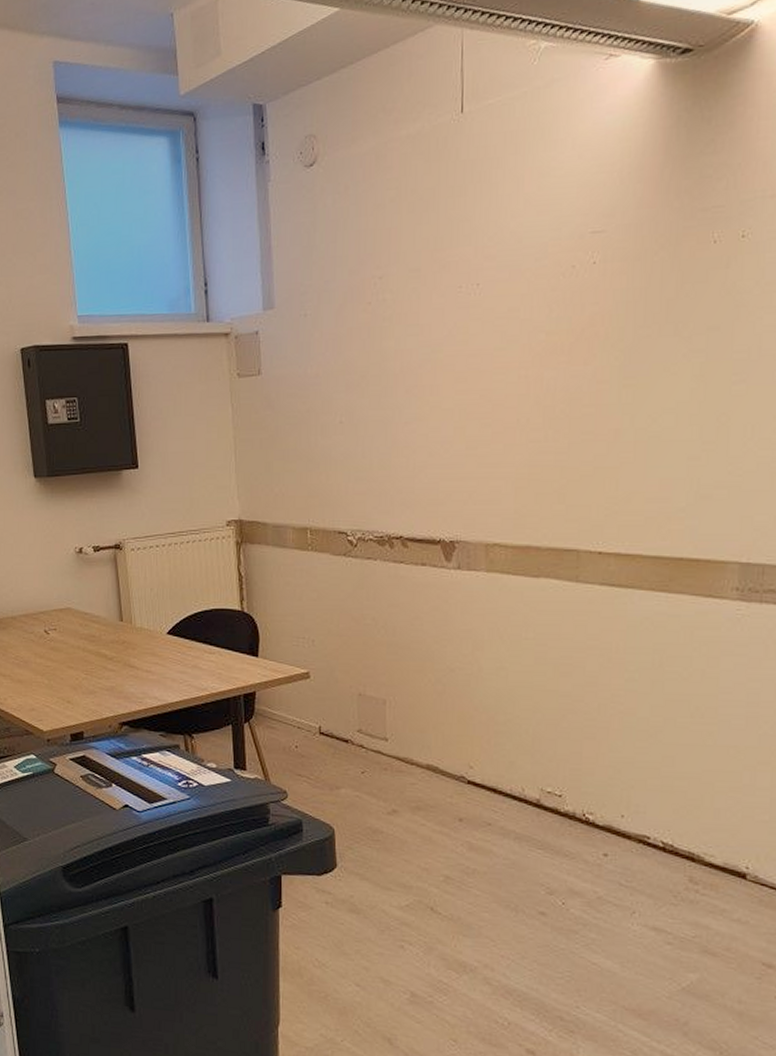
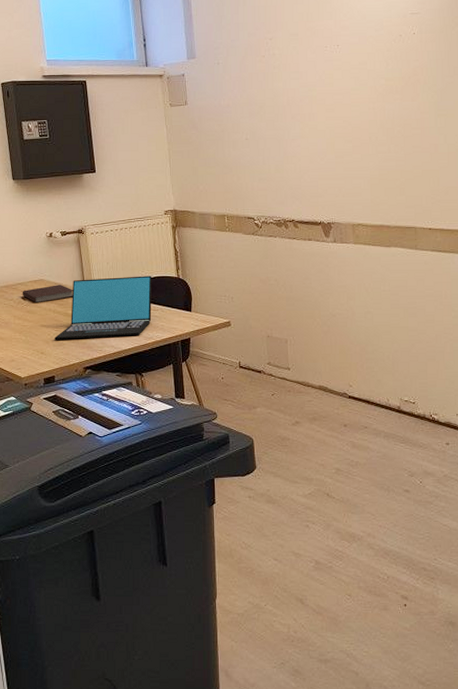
notebook: none [44,615,108,639] -> present [22,285,74,303]
laptop: none [84,607,207,687] -> present [55,275,152,341]

